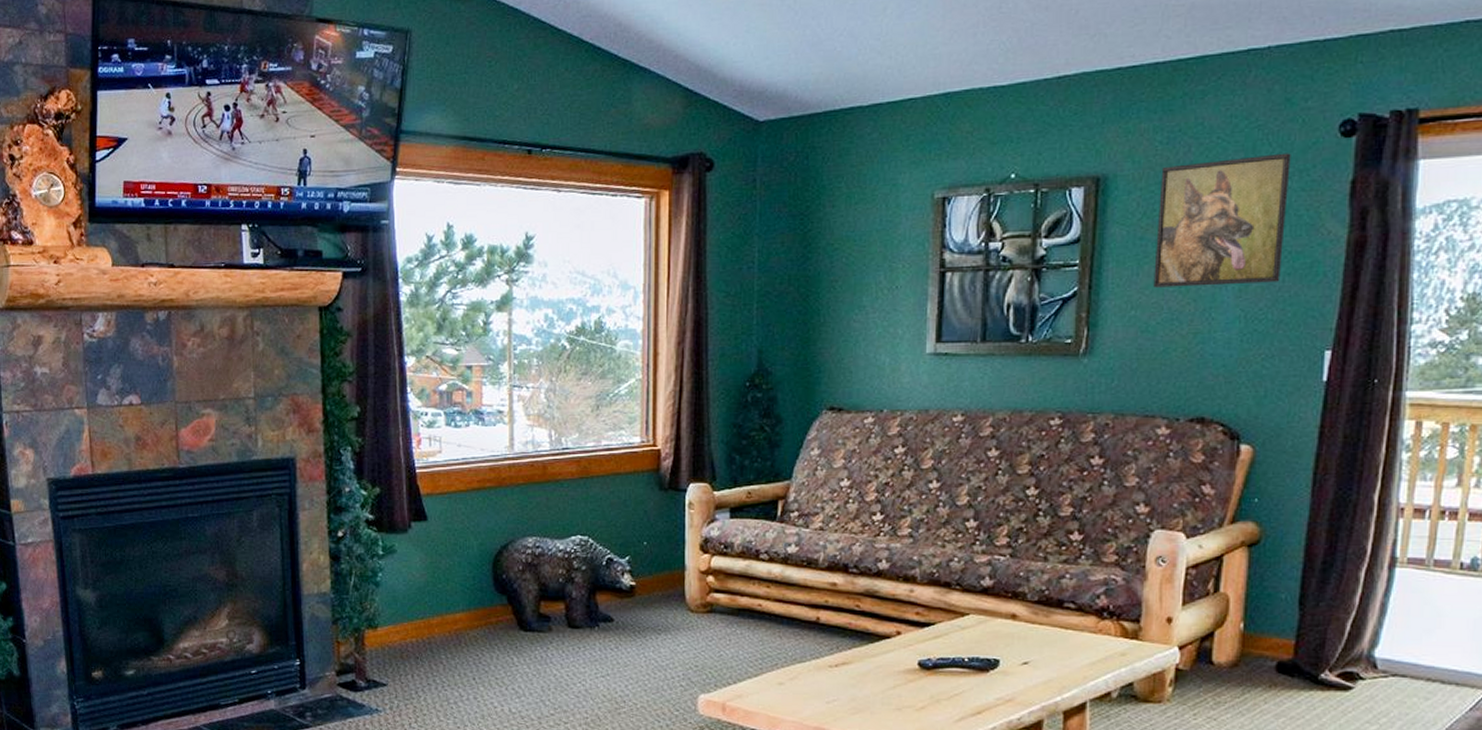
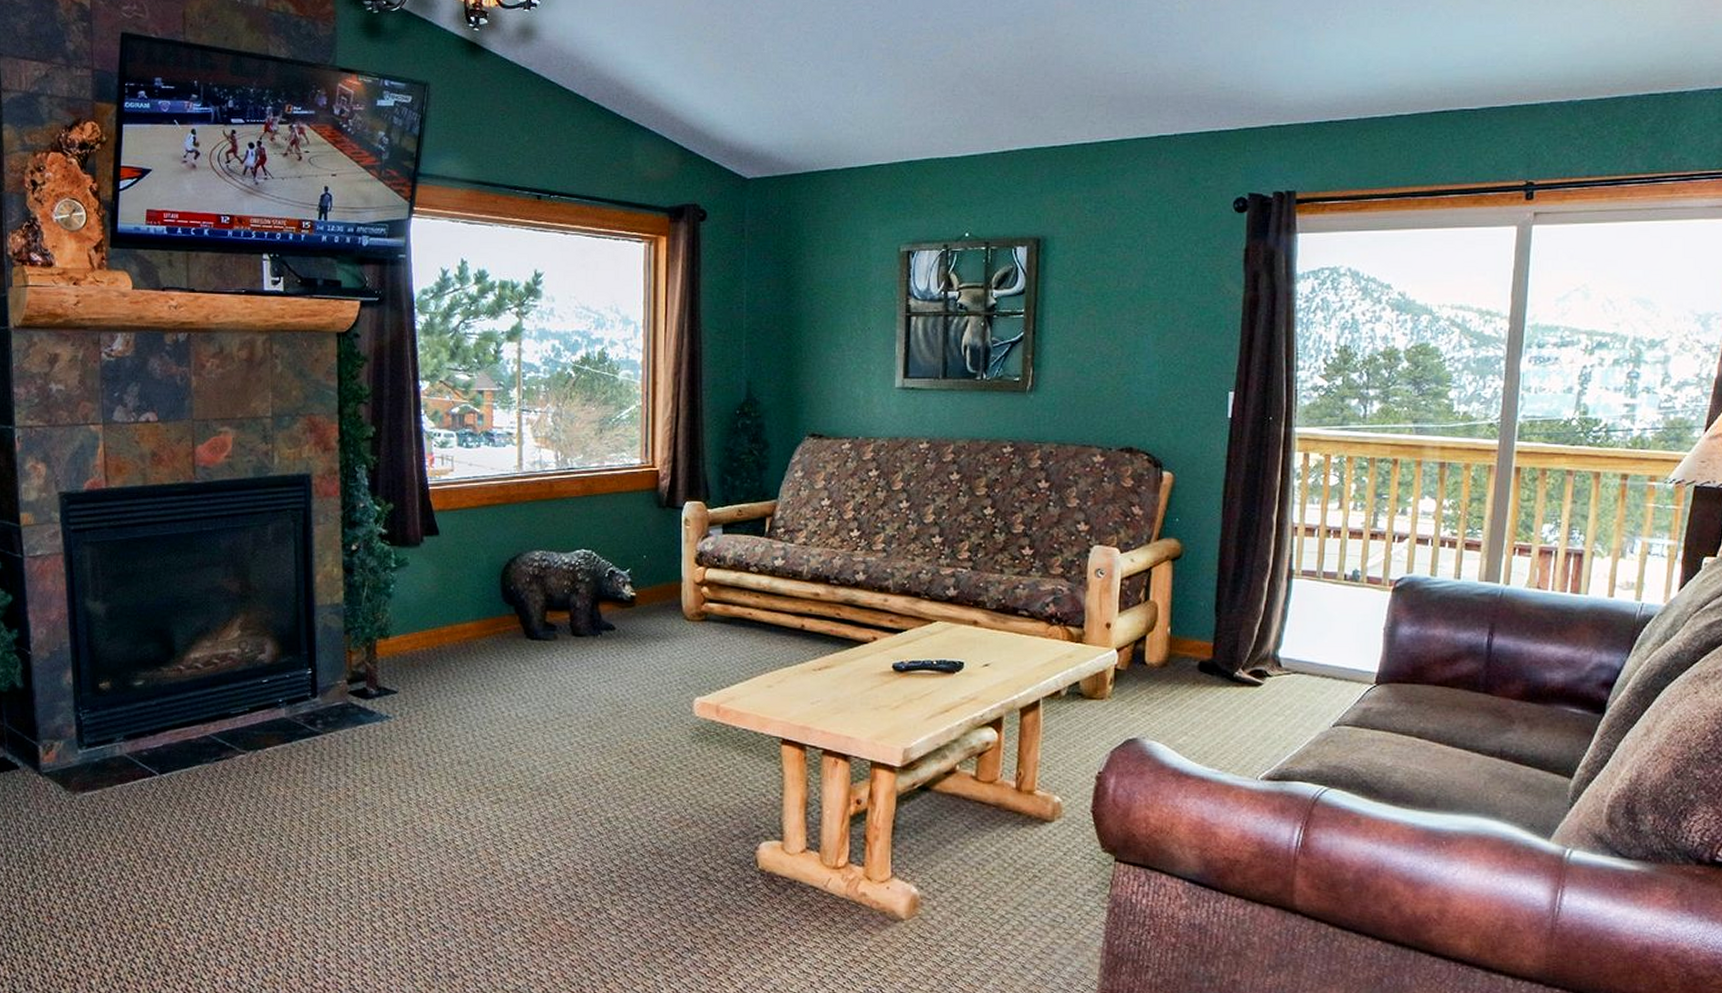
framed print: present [1153,153,1291,288] -> none [1087,224,1196,335]

